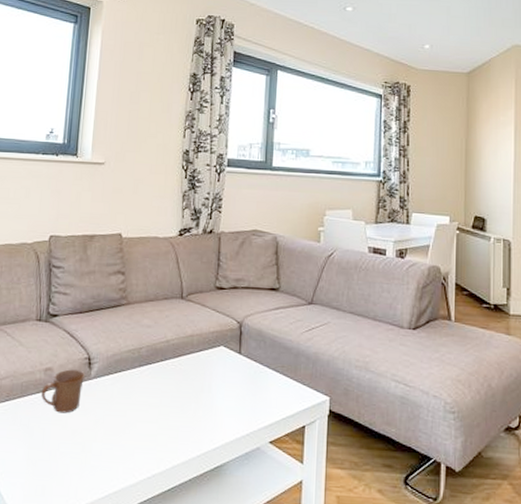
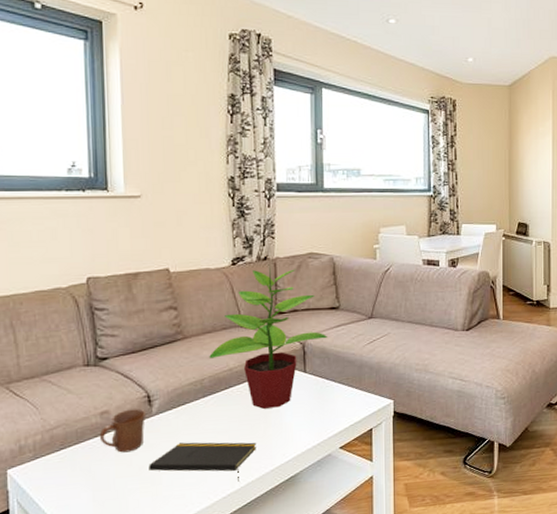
notepad: none [81,411,185,463] -> present [148,442,256,482]
potted plant: none [149,238,265,388] -> present [209,264,327,409]

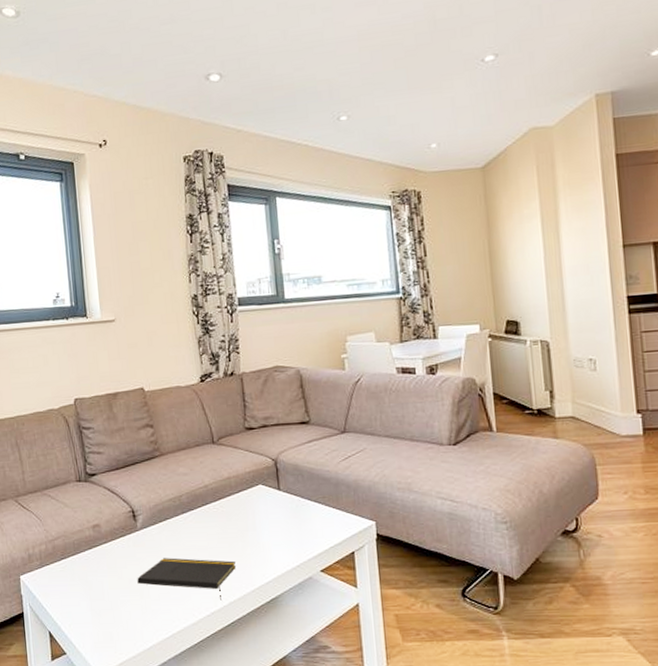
mug: present [99,408,147,453] -> none [92,523,133,565]
potted plant: present [209,264,327,409] -> none [185,380,299,527]

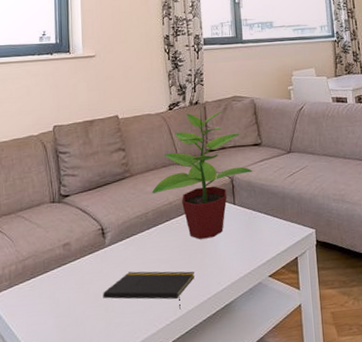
potted plant: none [185,380,299,527] -> present [152,108,252,239]

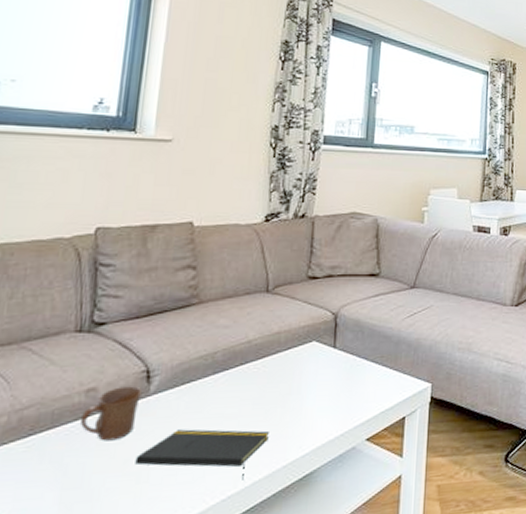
mug: none [62,240,101,282] -> present [79,386,143,441]
potted plant: present [152,108,252,239] -> none [226,223,363,390]

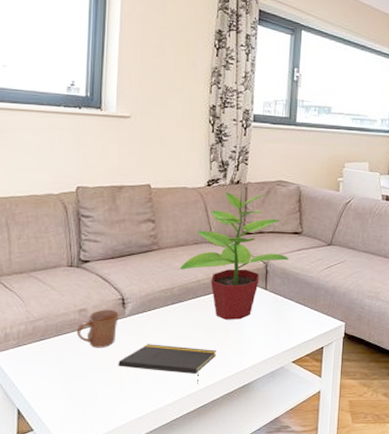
potted plant: none [226,223,363,390] -> present [180,188,289,320]

